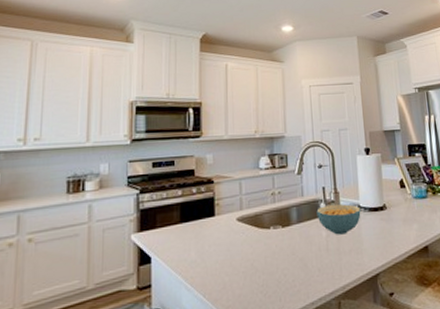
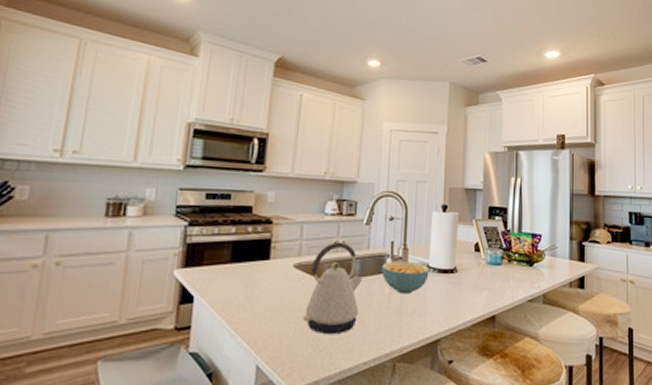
kettle: none [250,193,301,280] -> present [303,242,363,335]

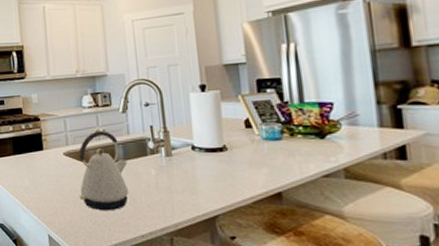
cereal bowl: present [381,262,429,294] -> none [144,143,196,174]

